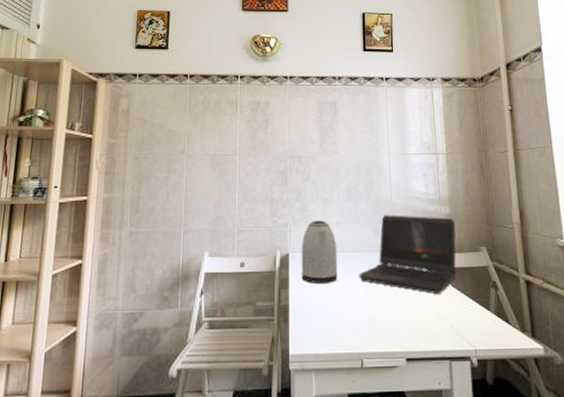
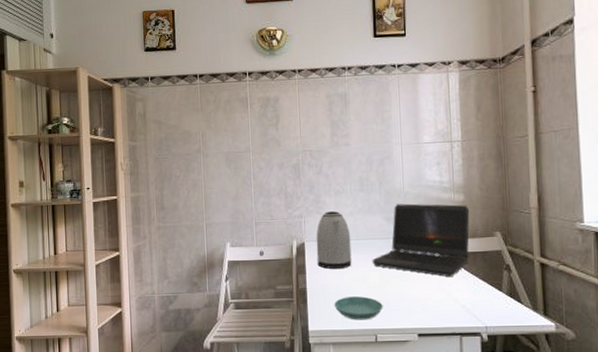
saucer: none [318,315,370,343] -> present [334,296,383,320]

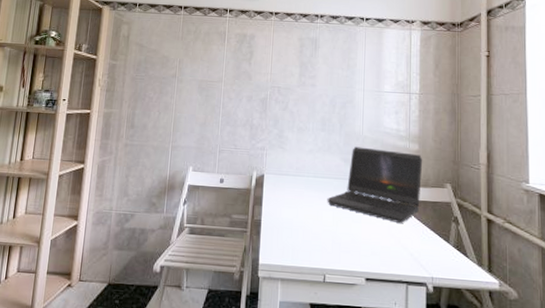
kettle: present [316,211,352,269] -> none [274,147,309,204]
saucer: present [334,296,383,320] -> none [286,233,334,259]

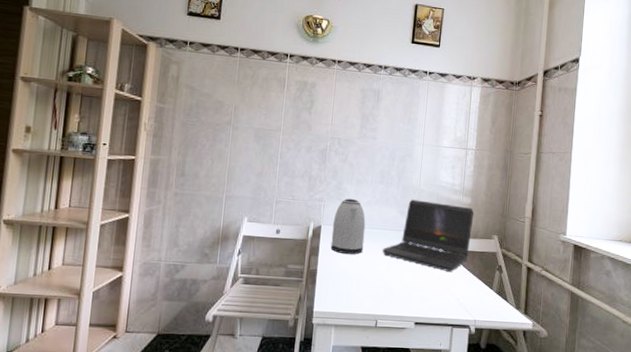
kettle: none [274,147,309,204] -> present [330,199,366,254]

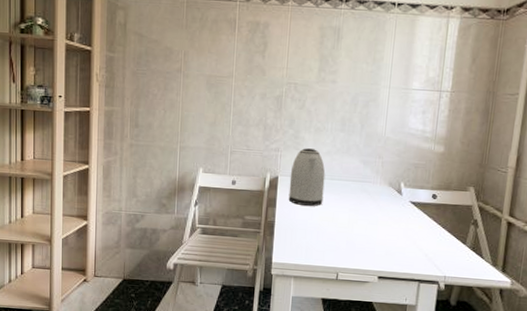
laptop computer: present [382,199,474,273] -> none [343,148,448,226]

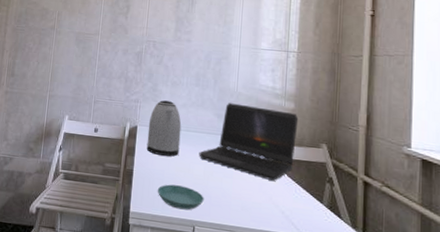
saucer: none [300,234,348,258] -> present [157,184,204,210]
laptop computer: none [343,148,448,226] -> present [199,103,299,182]

